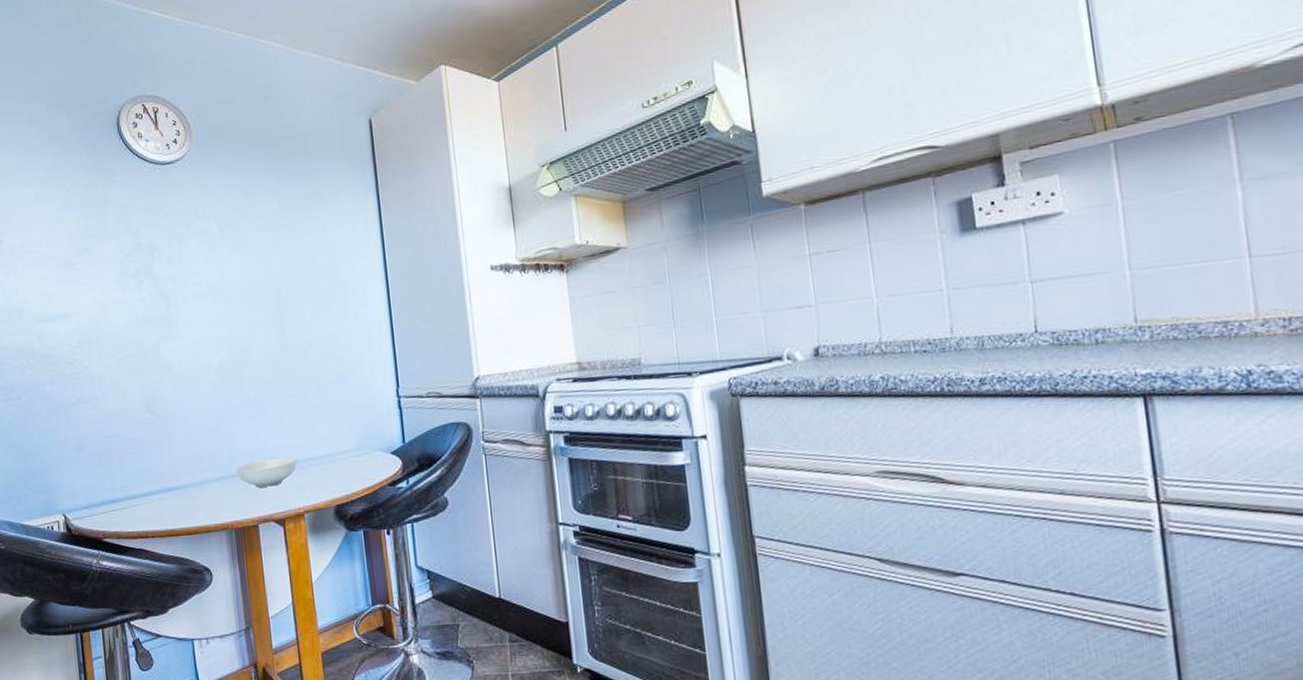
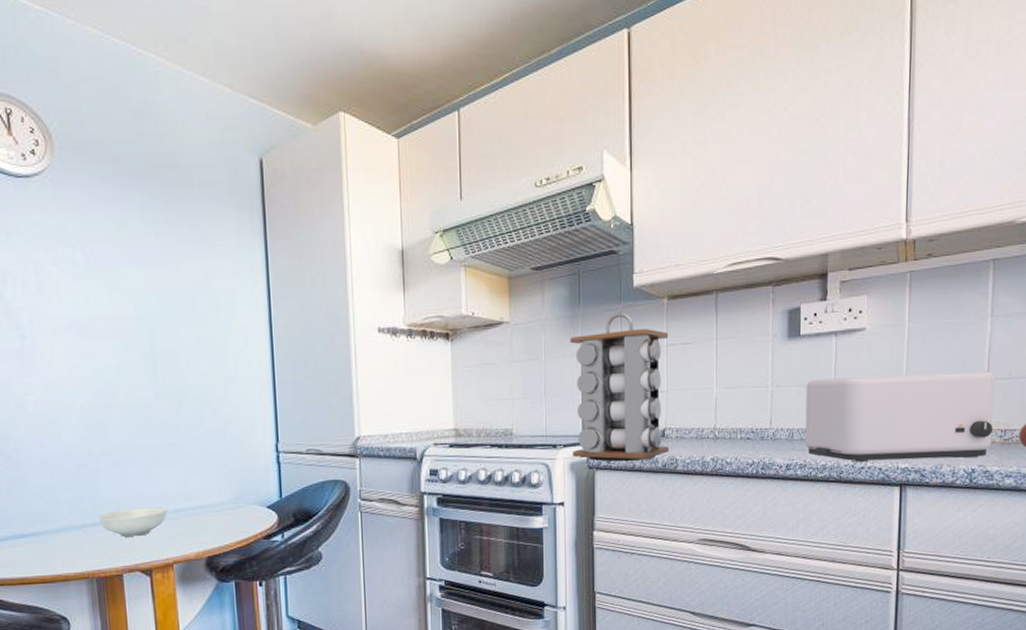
spice rack: none [695,224,826,387] -> present [570,313,669,461]
toaster: none [992,247,1272,370] -> present [805,371,995,462]

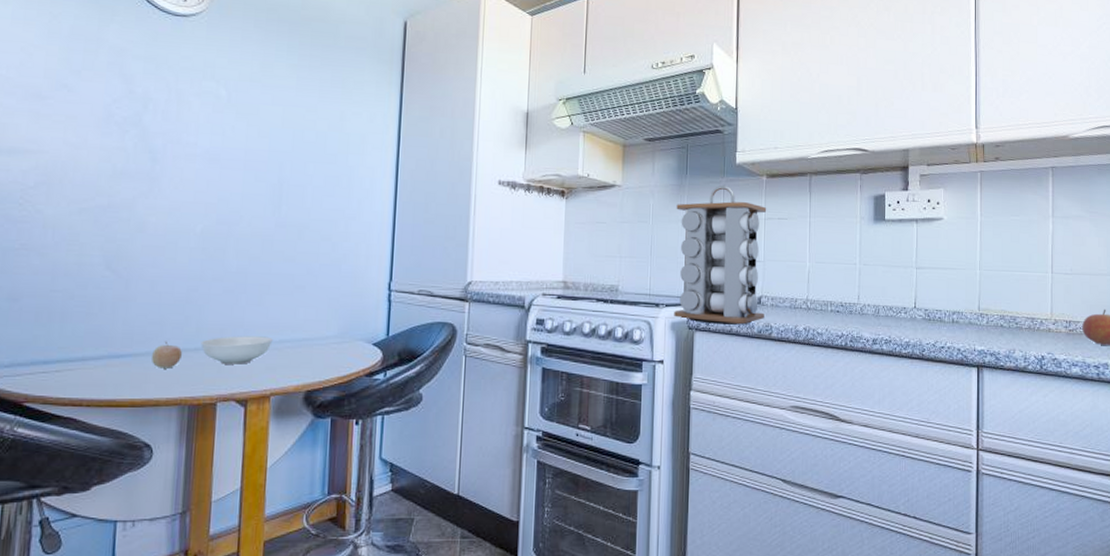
fruit: none [53,518,83,545] -> present [150,341,183,369]
toaster: present [805,371,995,462] -> none [890,261,1059,346]

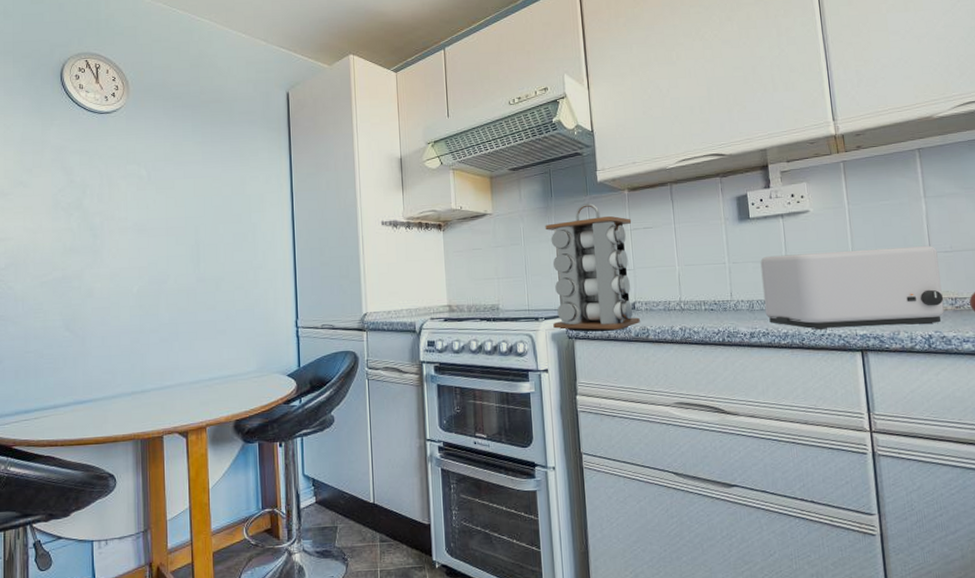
fruit: present [150,341,183,369] -> none [107,386,133,410]
bowl: present [200,336,273,364] -> none [146,376,204,402]
toaster: none [890,261,1059,346] -> present [760,245,944,330]

